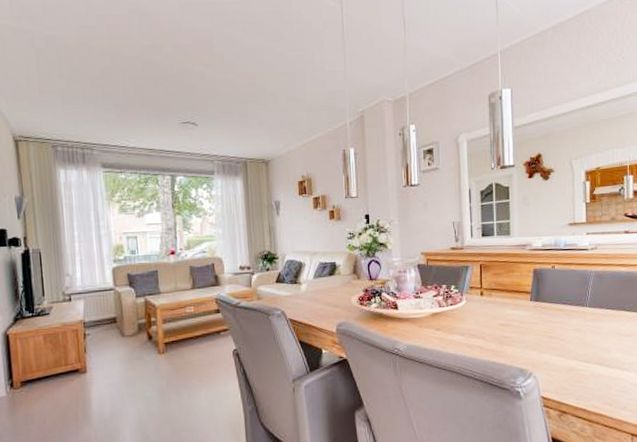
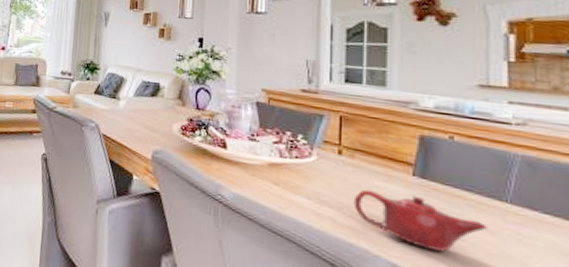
teapot: none [493,316,577,352] -> present [353,189,489,252]

